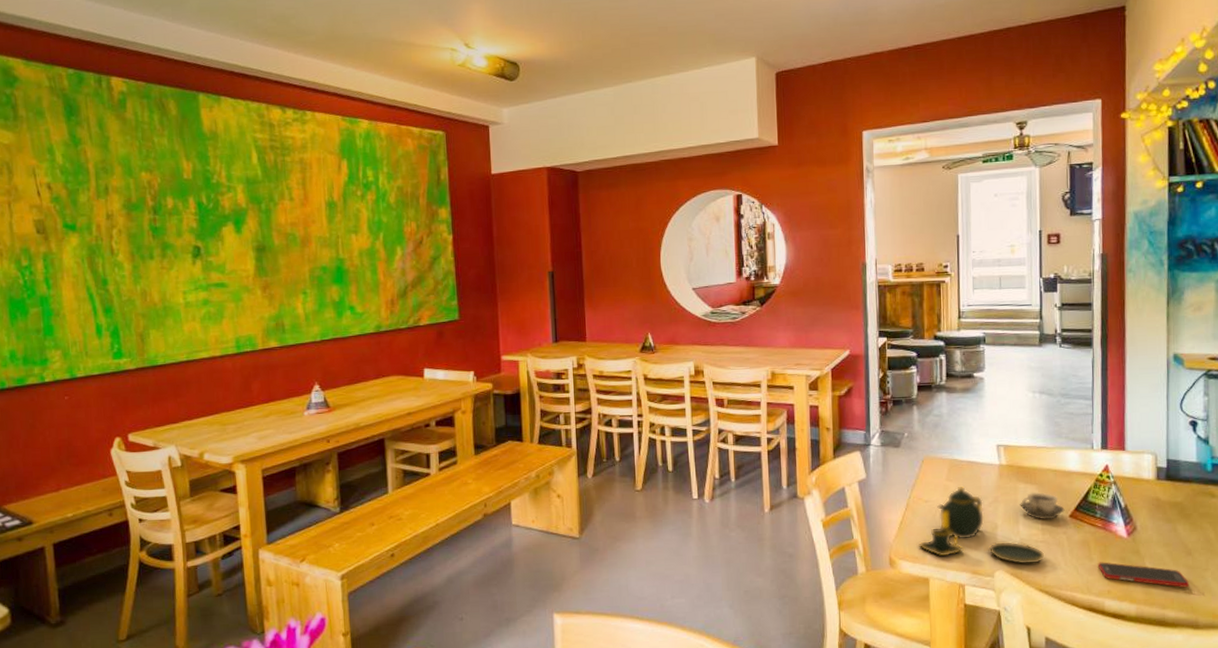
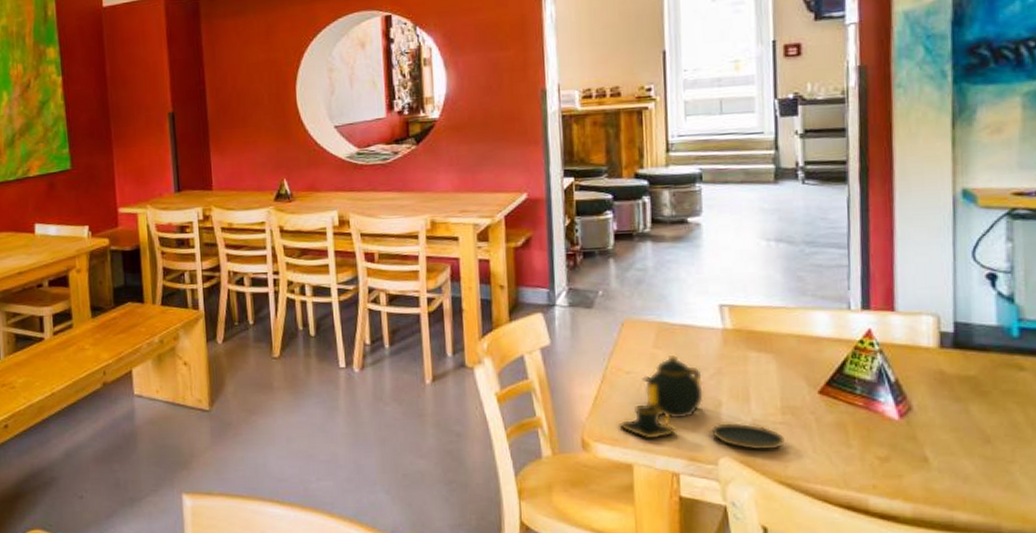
cup: present [1020,492,1065,520] -> none [751,363,812,397]
cell phone: present [1097,562,1190,587] -> none [858,449,989,483]

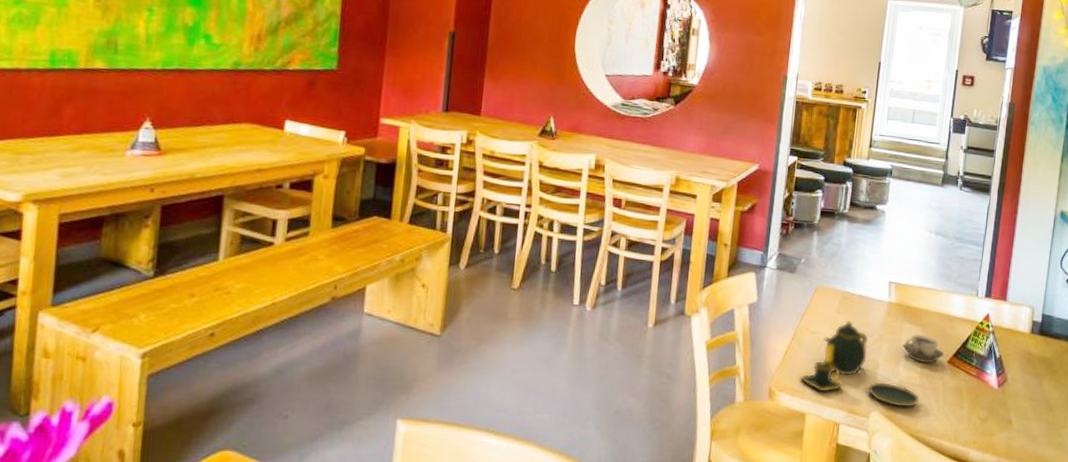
cup: none [751,363,812,397] -> present [903,334,944,364]

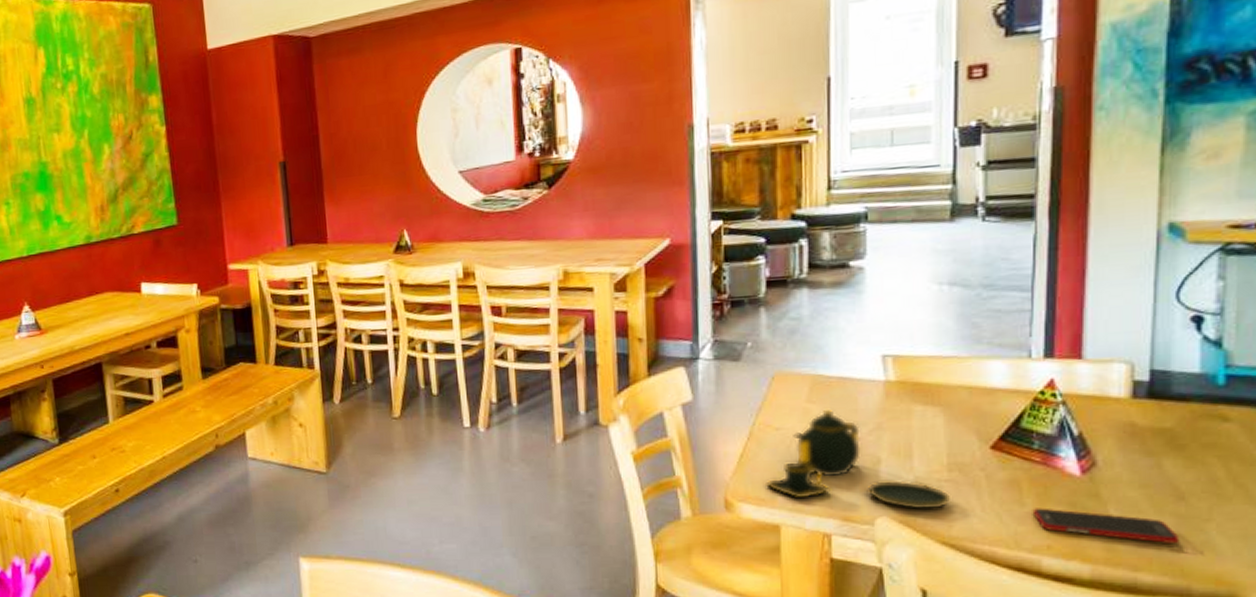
cup: present [903,334,944,364] -> none [915,416,984,453]
cell phone: none [967,411,1048,443] -> present [1032,508,1180,543]

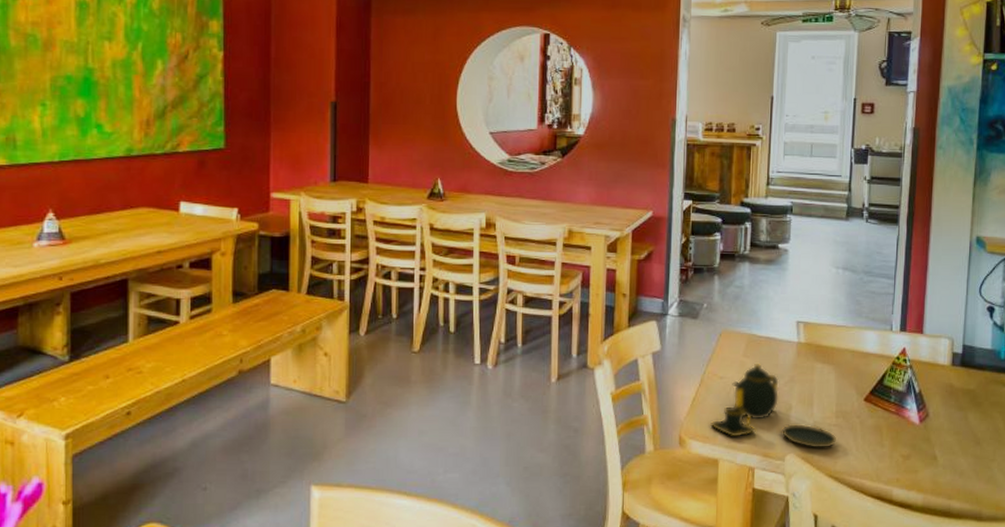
cell phone: present [1032,508,1180,543] -> none [888,449,977,478]

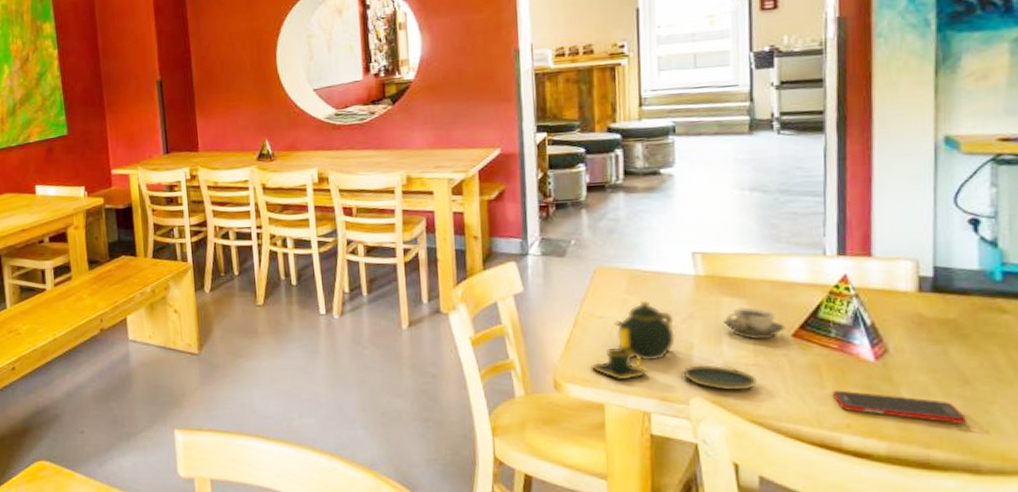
cup: none [815,373,860,403] -> present [723,307,786,340]
cell phone: none [888,449,977,478] -> present [832,390,968,423]

